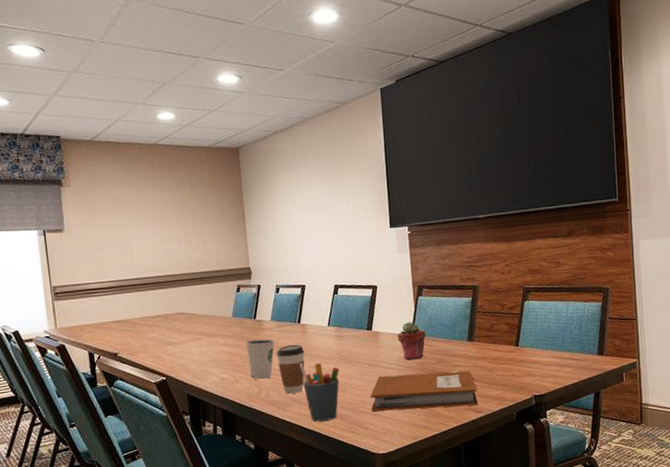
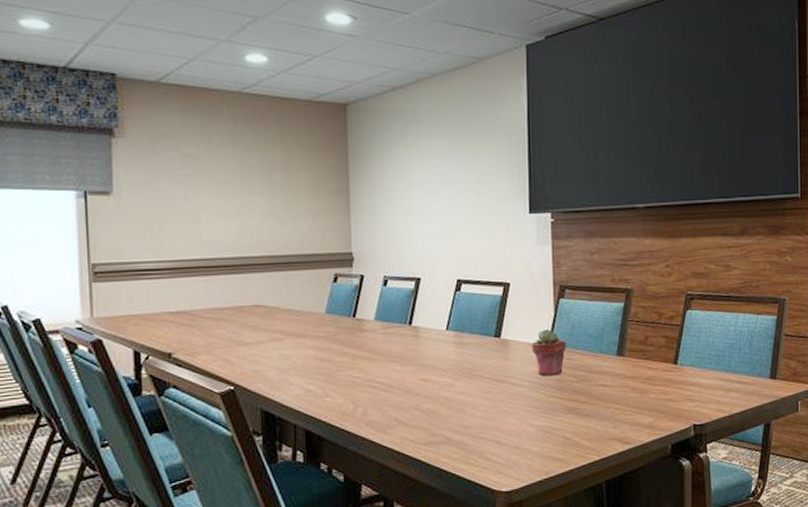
dixie cup: present [245,339,275,380] -> none [340,342,378,394]
coffee cup: present [276,344,305,394] -> none [378,351,415,413]
pen holder: present [299,363,340,422] -> none [407,375,458,449]
notebook: present [370,370,479,411] -> none [493,391,626,438]

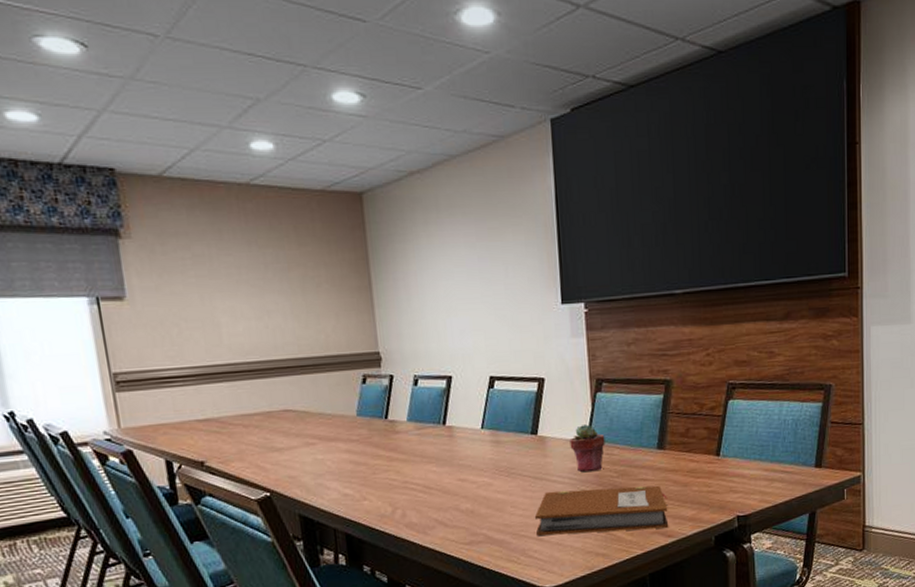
notebook: none [493,391,626,438] -> present [534,485,669,536]

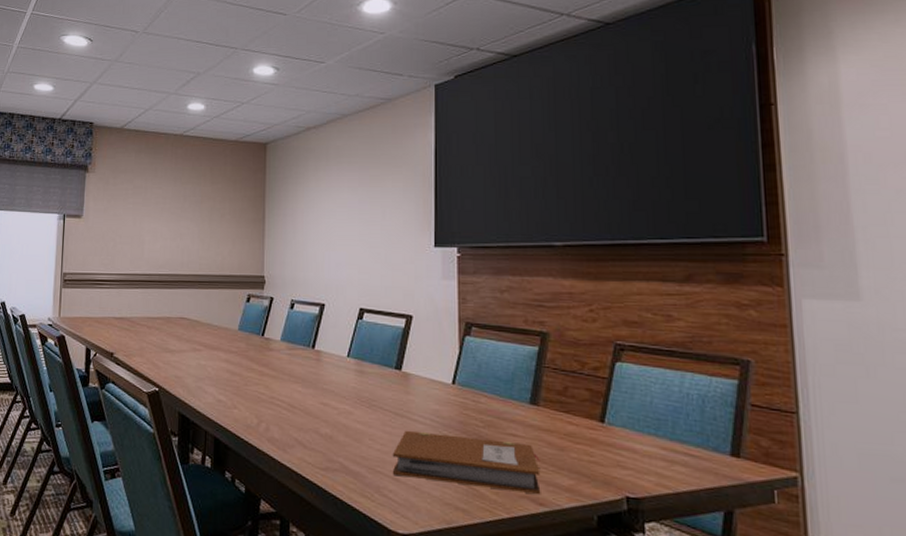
potted succulent: present [570,424,605,472] -> none [434,367,472,418]

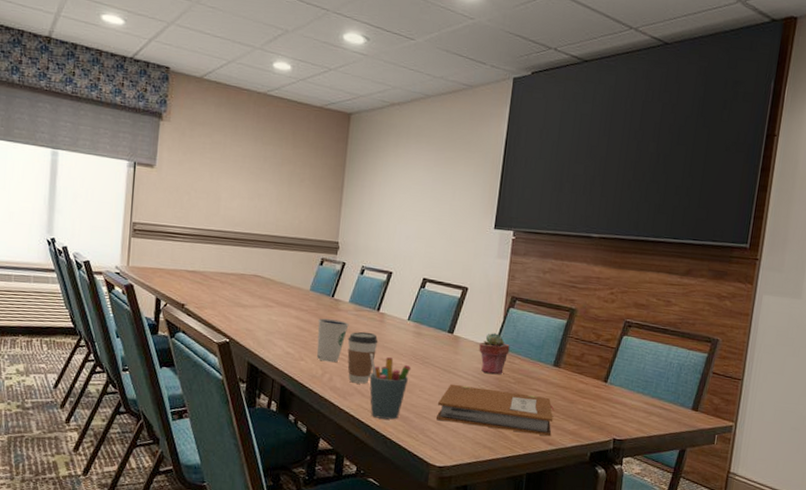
dixie cup: none [249,360,283,410] -> present [316,318,349,363]
coffee cup: none [282,372,317,434] -> present [347,331,379,384]
pen holder: none [308,397,357,476] -> present [369,353,412,420]
potted succulent: none [434,367,472,418] -> present [479,333,510,375]

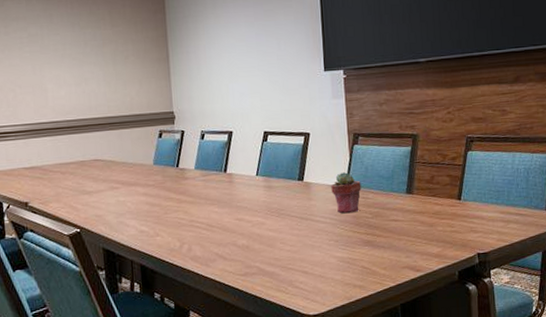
dixie cup: present [316,318,349,363] -> none [167,188,199,233]
coffee cup: present [347,331,379,384] -> none [200,195,231,249]
pen holder: present [369,353,412,420] -> none [224,215,269,279]
notebook: present [435,383,555,436] -> none [300,225,418,269]

